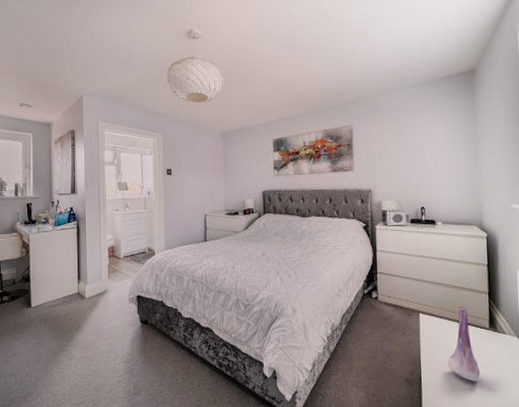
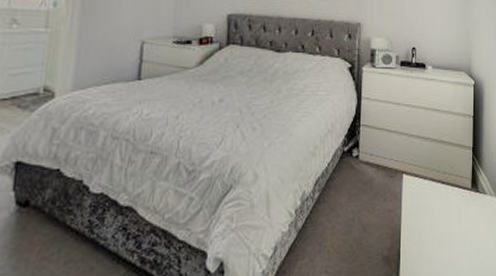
vase: present [448,307,481,382] -> none [429,165,460,253]

